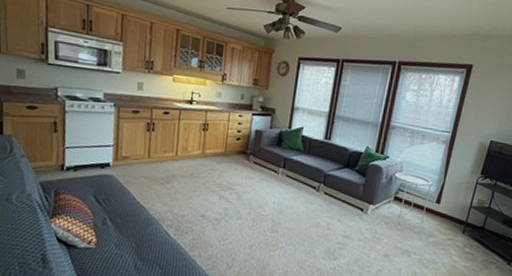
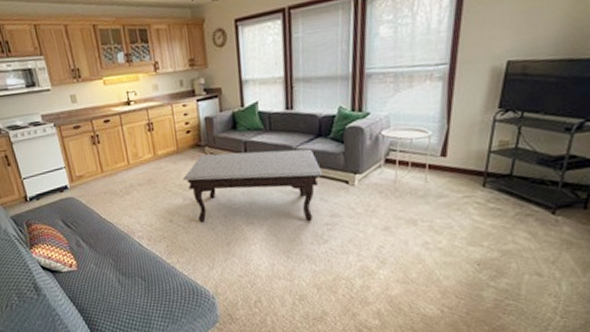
coffee table: none [222,162,344,239] -> present [182,149,323,223]

